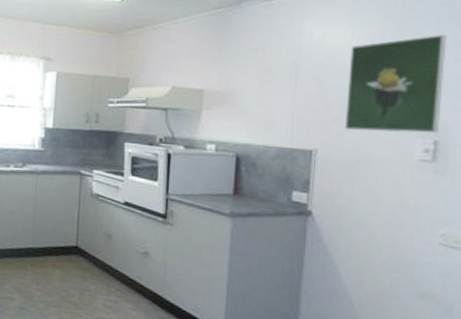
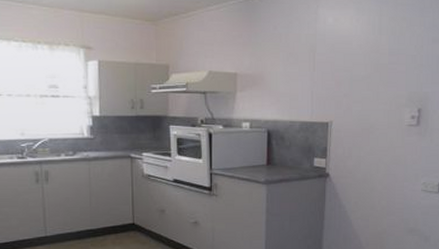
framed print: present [344,35,447,134] -> none [352,20,428,104]

